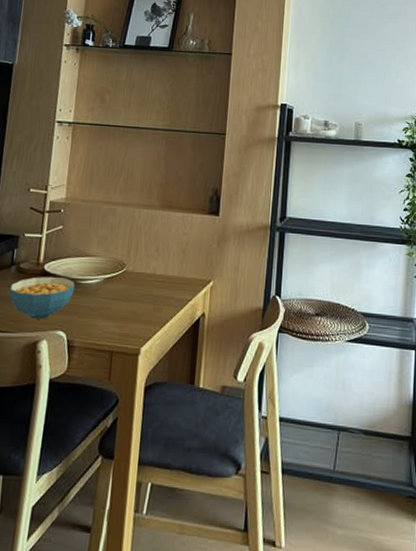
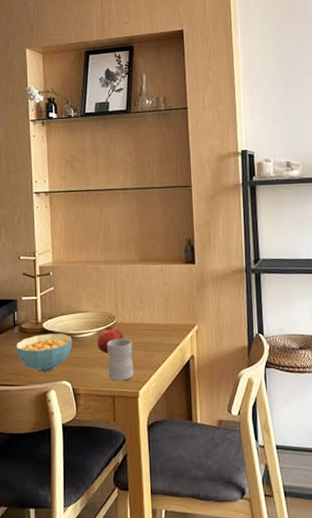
fruit: none [102,274,133,303] -> present [97,326,124,353]
mug: none [110,288,141,336] -> present [107,338,134,381]

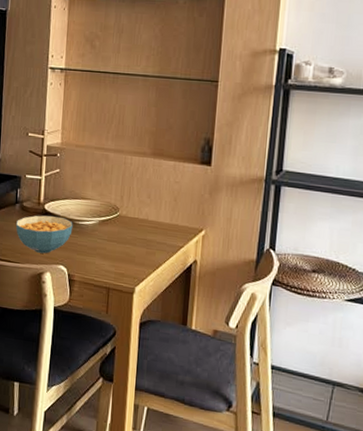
fruit: present [97,326,124,353] -> none [98,217,126,244]
mug: present [107,338,134,381] -> none [106,231,135,275]

